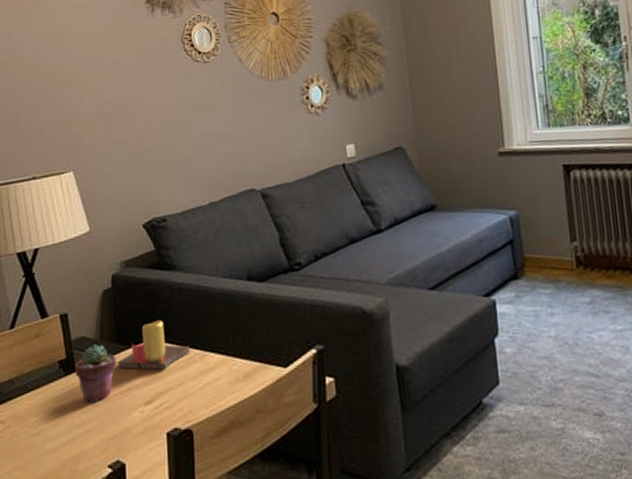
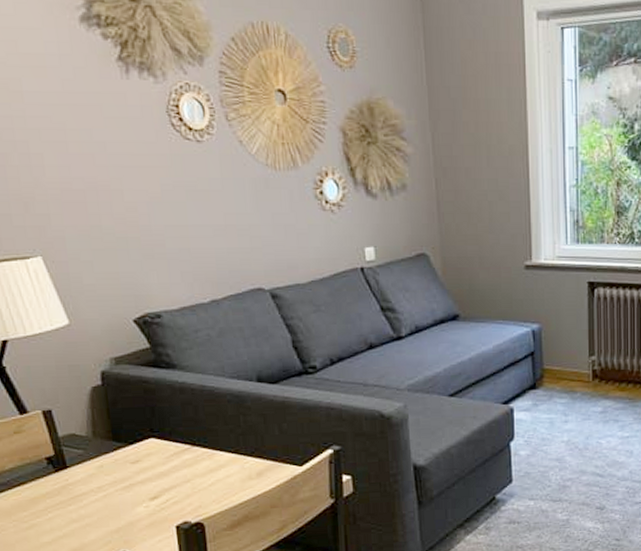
potted succulent: present [74,344,117,403] -> none [65,442,115,498]
candle: present [118,320,190,370] -> none [116,419,197,467]

